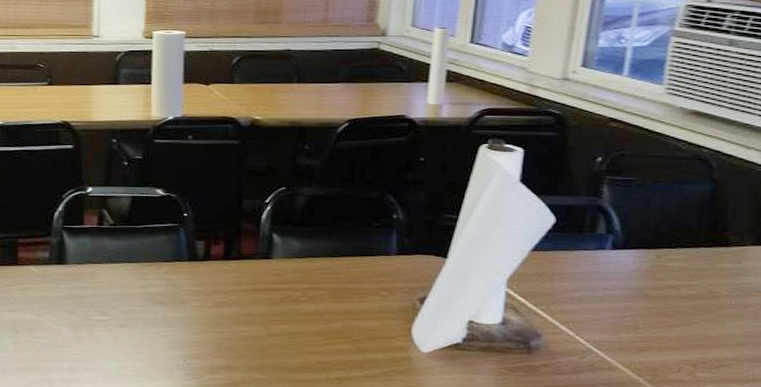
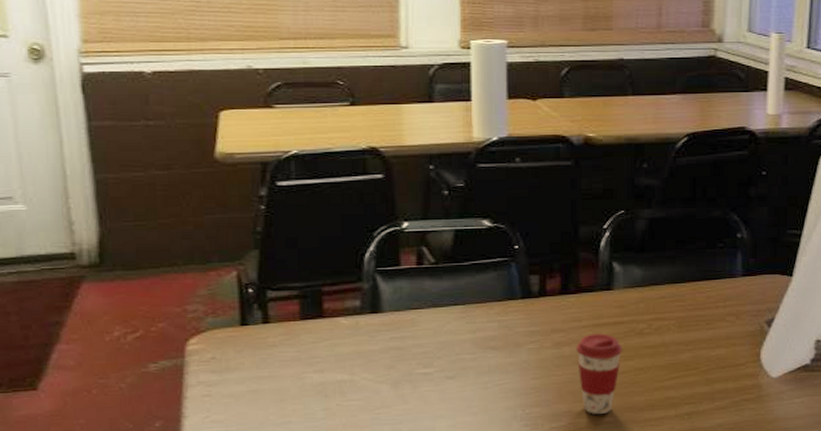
coffee cup: none [235,296,279,371] -> present [576,332,623,414]

